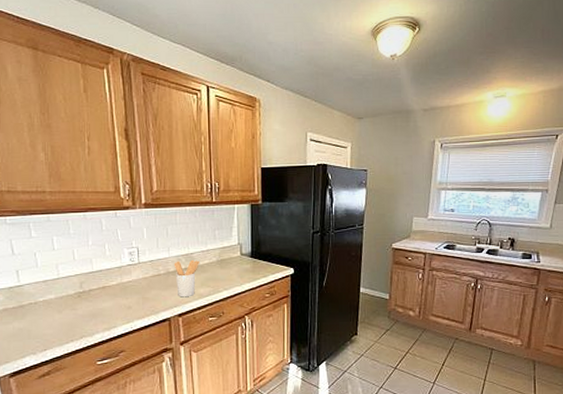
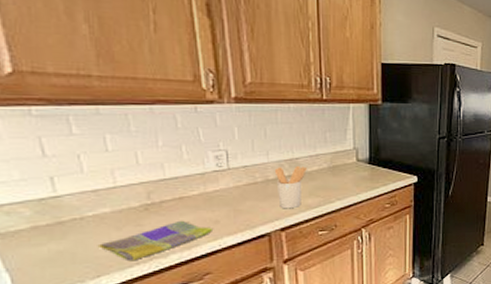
dish towel: none [45,306,126,339] -> present [97,220,212,262]

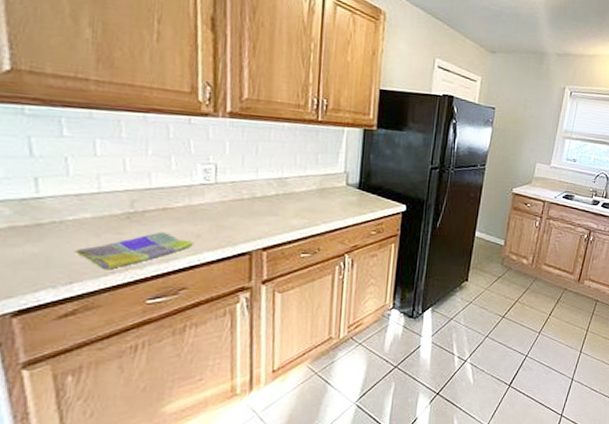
utensil holder: present [274,165,307,209] -> none [262,185,295,229]

